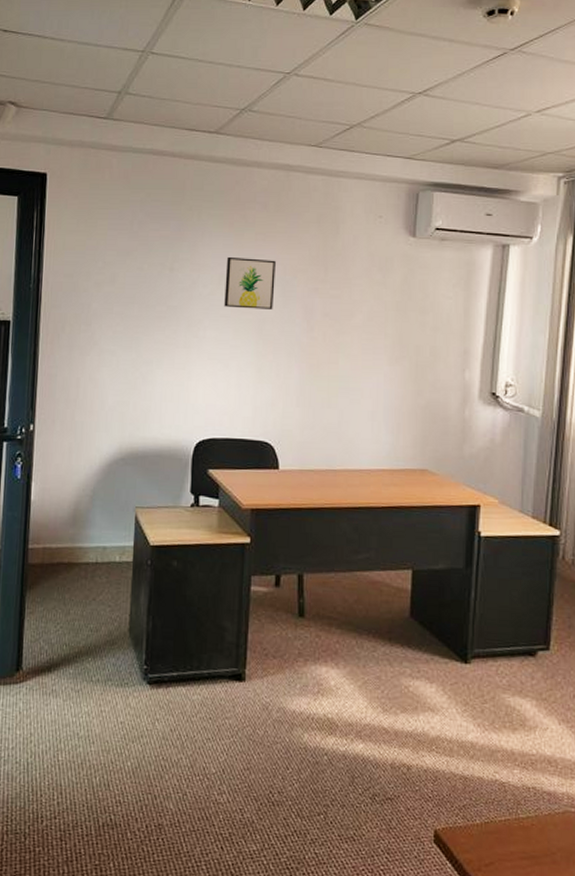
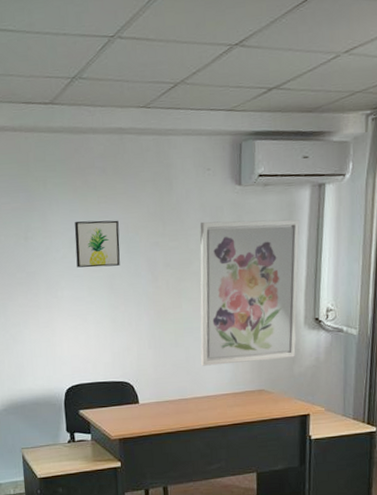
wall art: none [354,271,478,436] -> present [200,219,300,366]

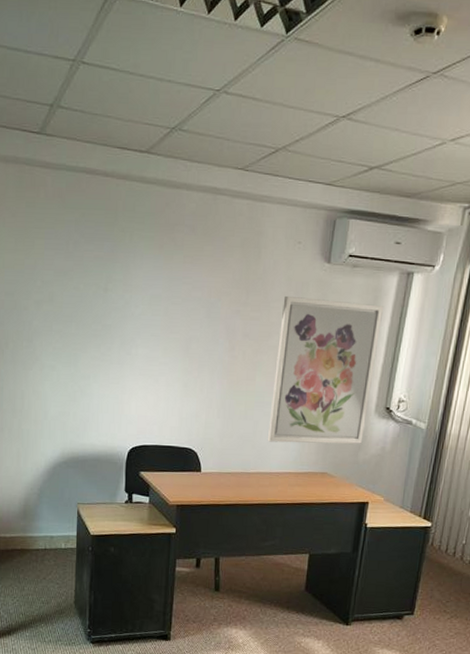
wall art: present [74,220,120,268] -> none [154,278,202,330]

